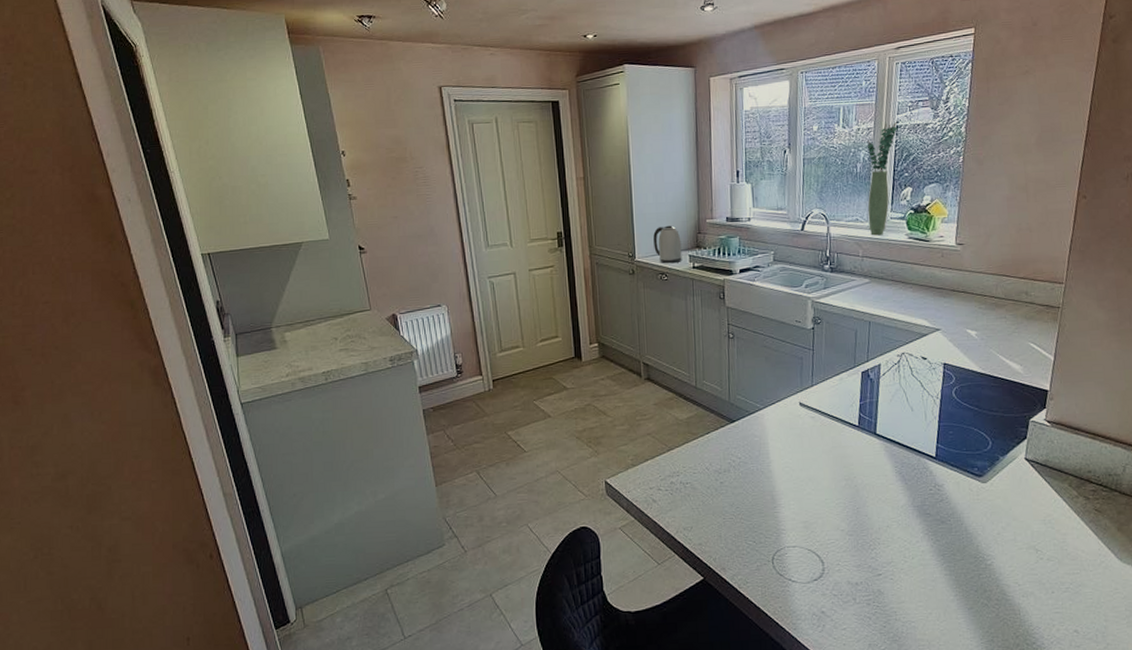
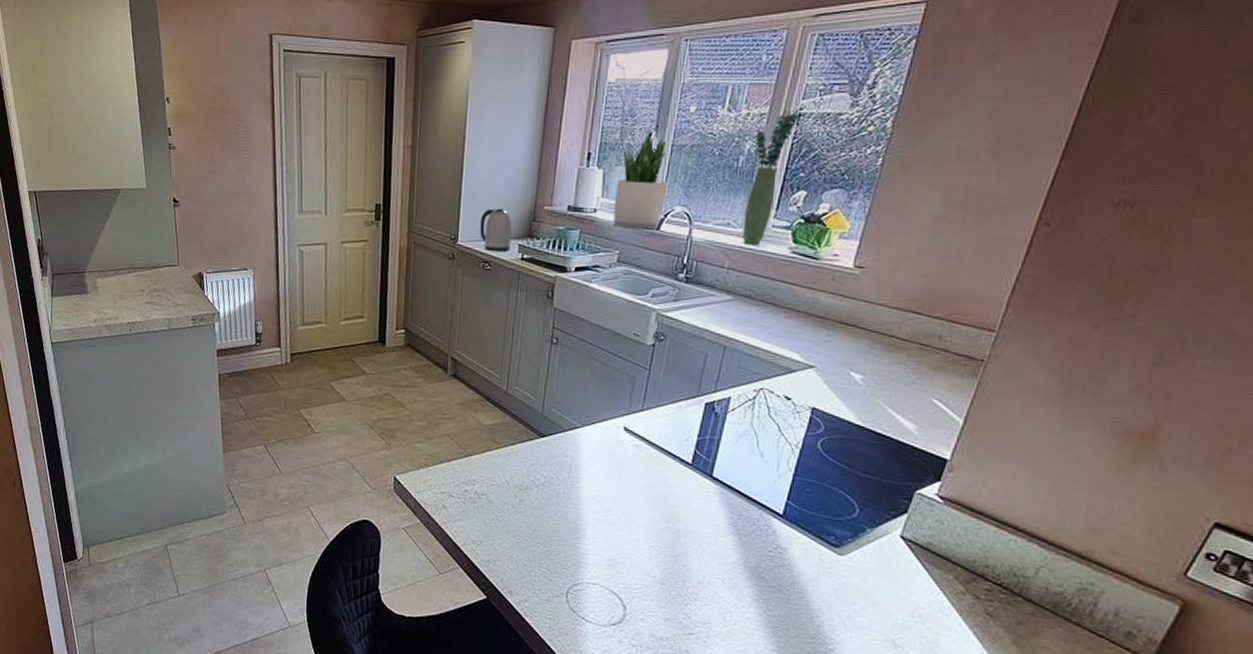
planter: none [762,150,805,232] -> present [613,133,668,230]

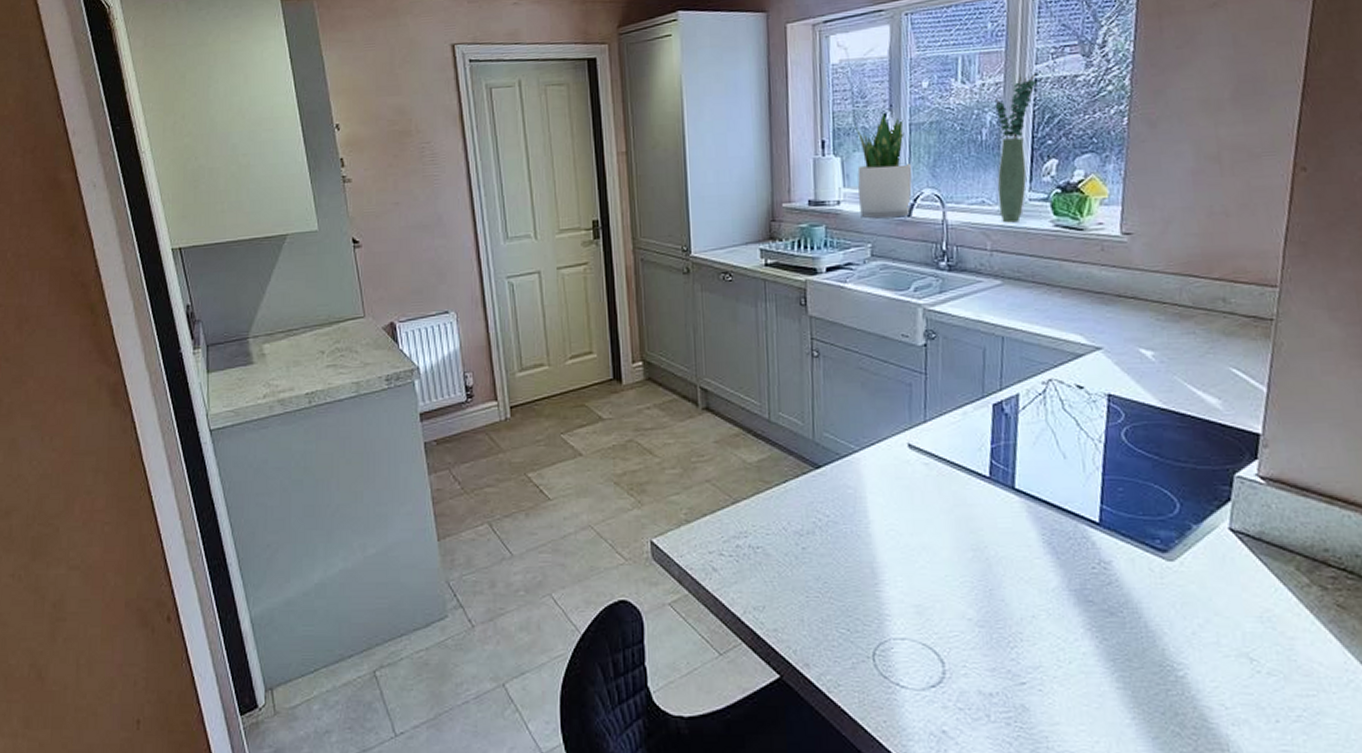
kettle: present [480,208,512,252] -> none [714,211,751,261]

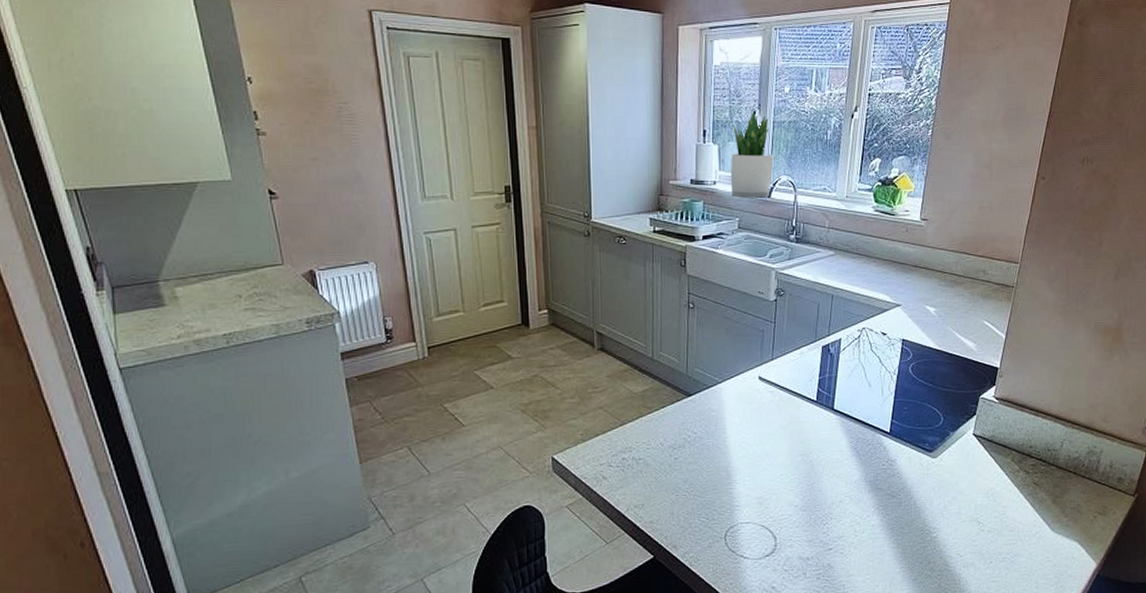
vase: present [995,73,1037,223] -> none [836,88,870,207]

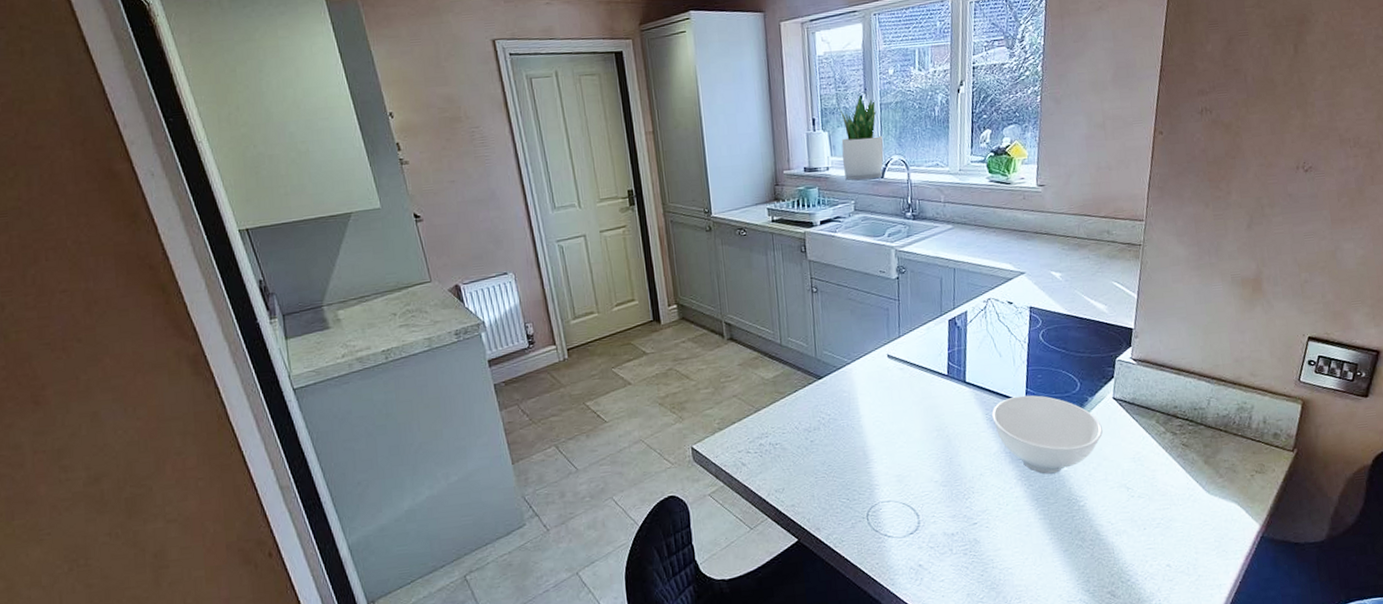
bowl: none [856,426,960,505] -> present [992,395,1103,474]

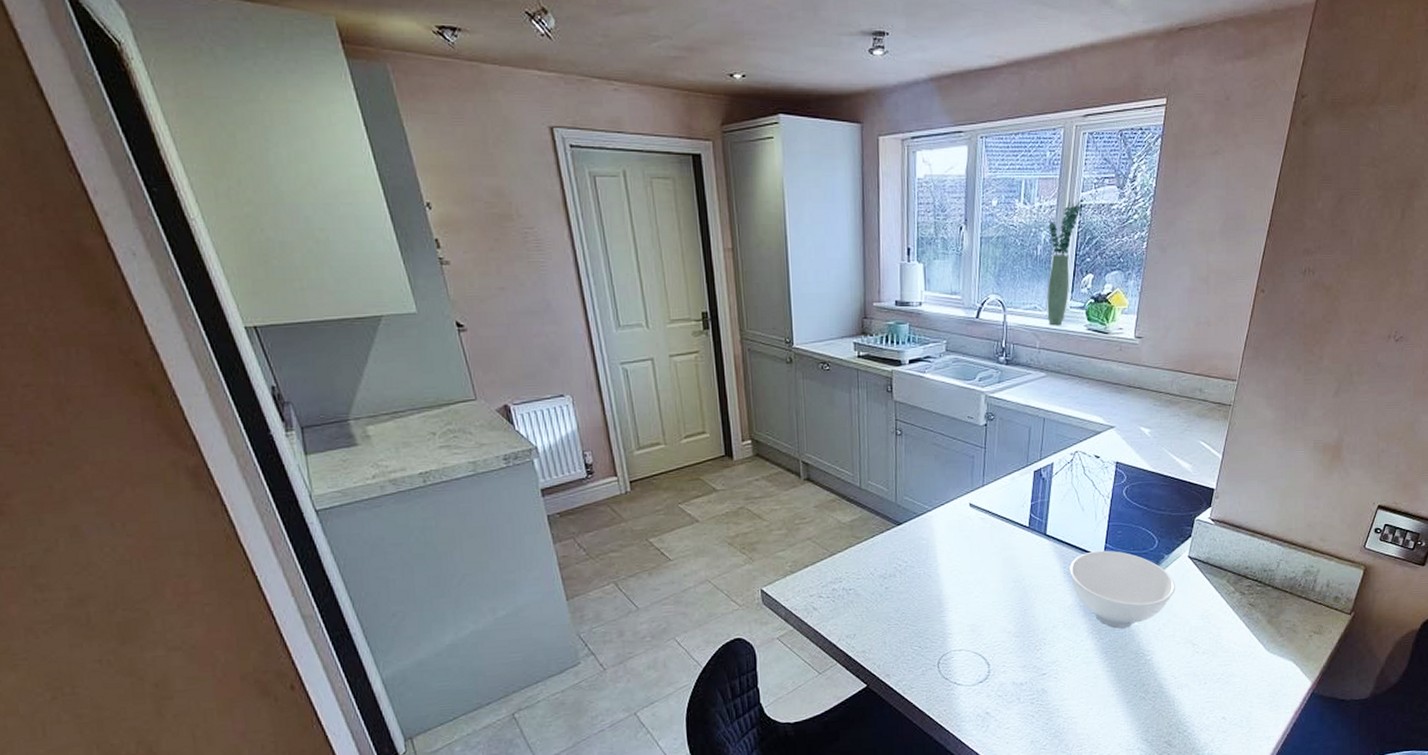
planter: present [837,96,884,181] -> none [935,227,981,319]
vase: none [944,62,975,181] -> present [1047,199,1082,326]

